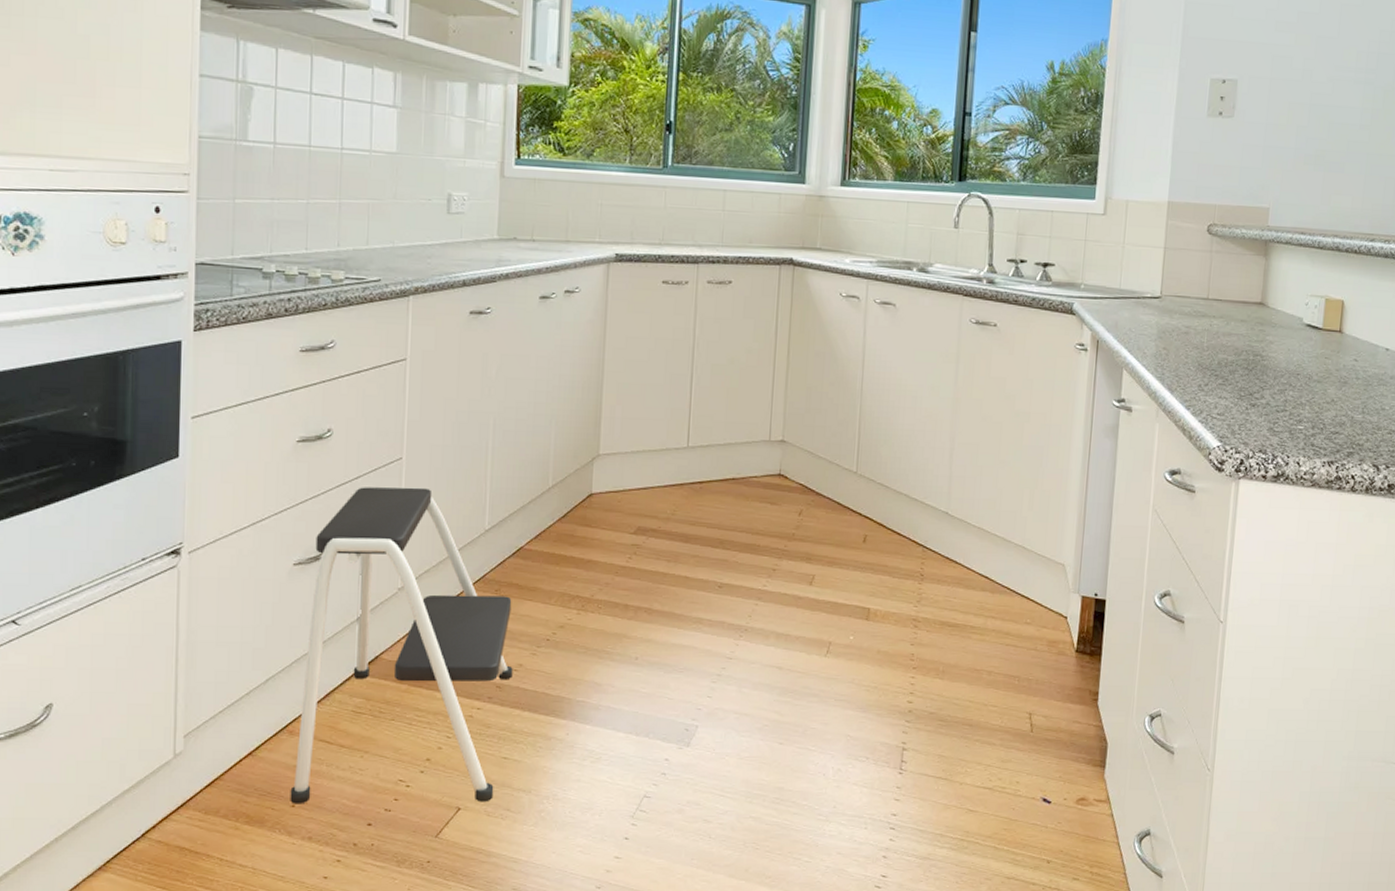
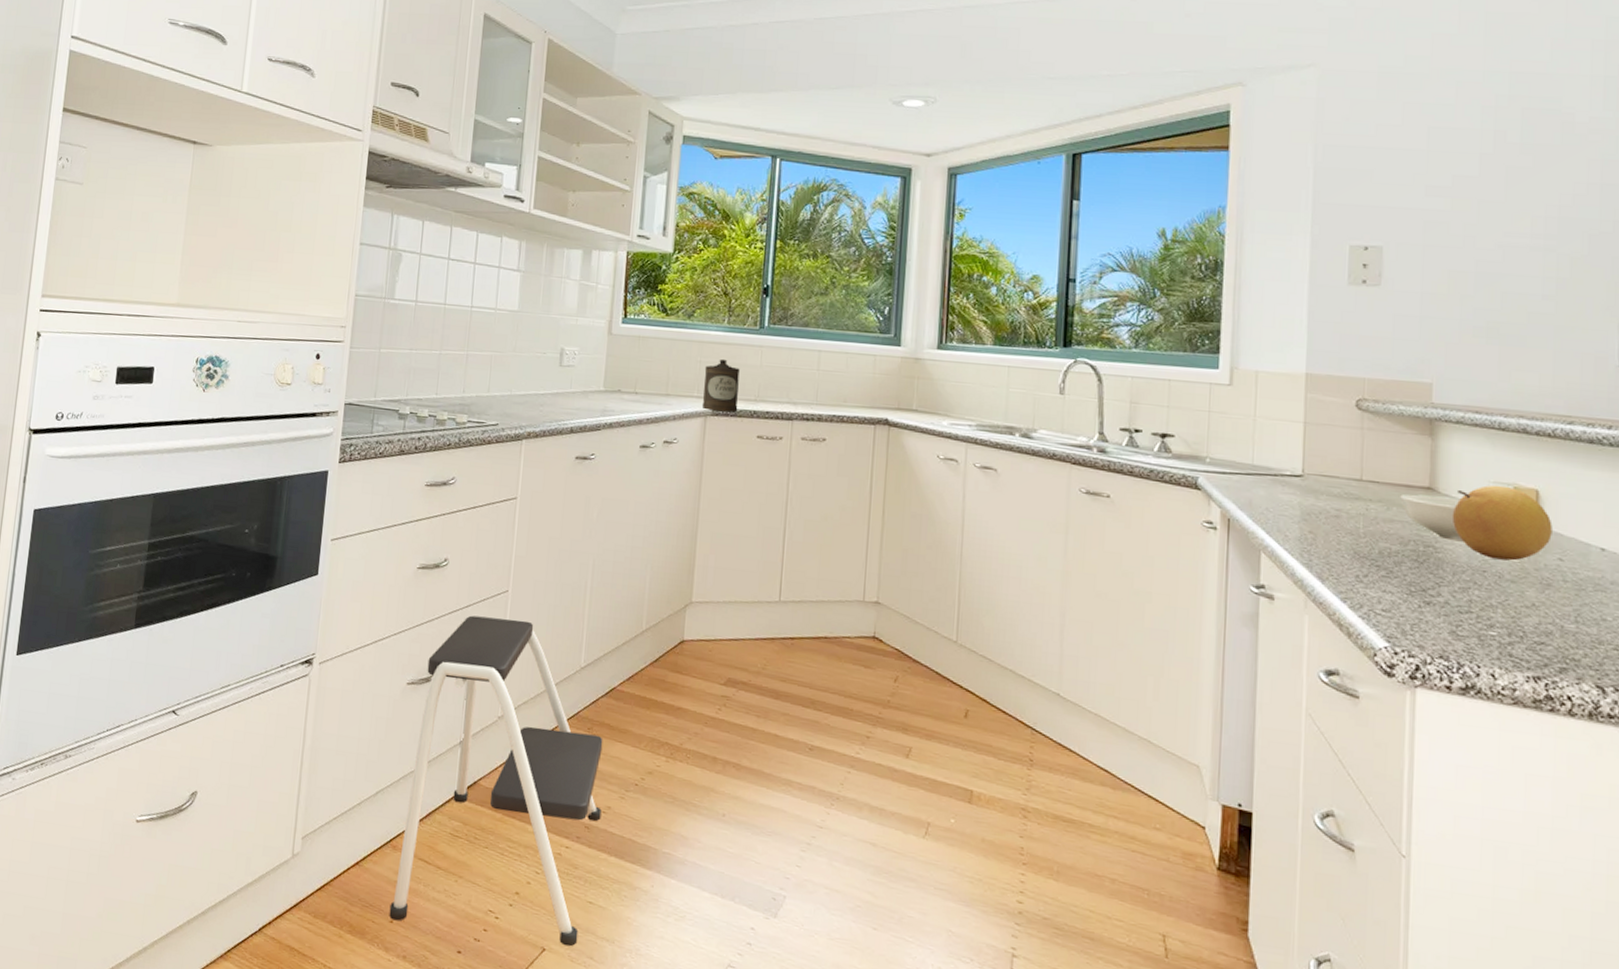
canister: none [605,201,643,258] -> present [703,358,740,413]
bowl: none [1237,309,1285,351] -> present [1400,494,1464,544]
fruit: none [1276,297,1352,364] -> present [1451,484,1553,561]

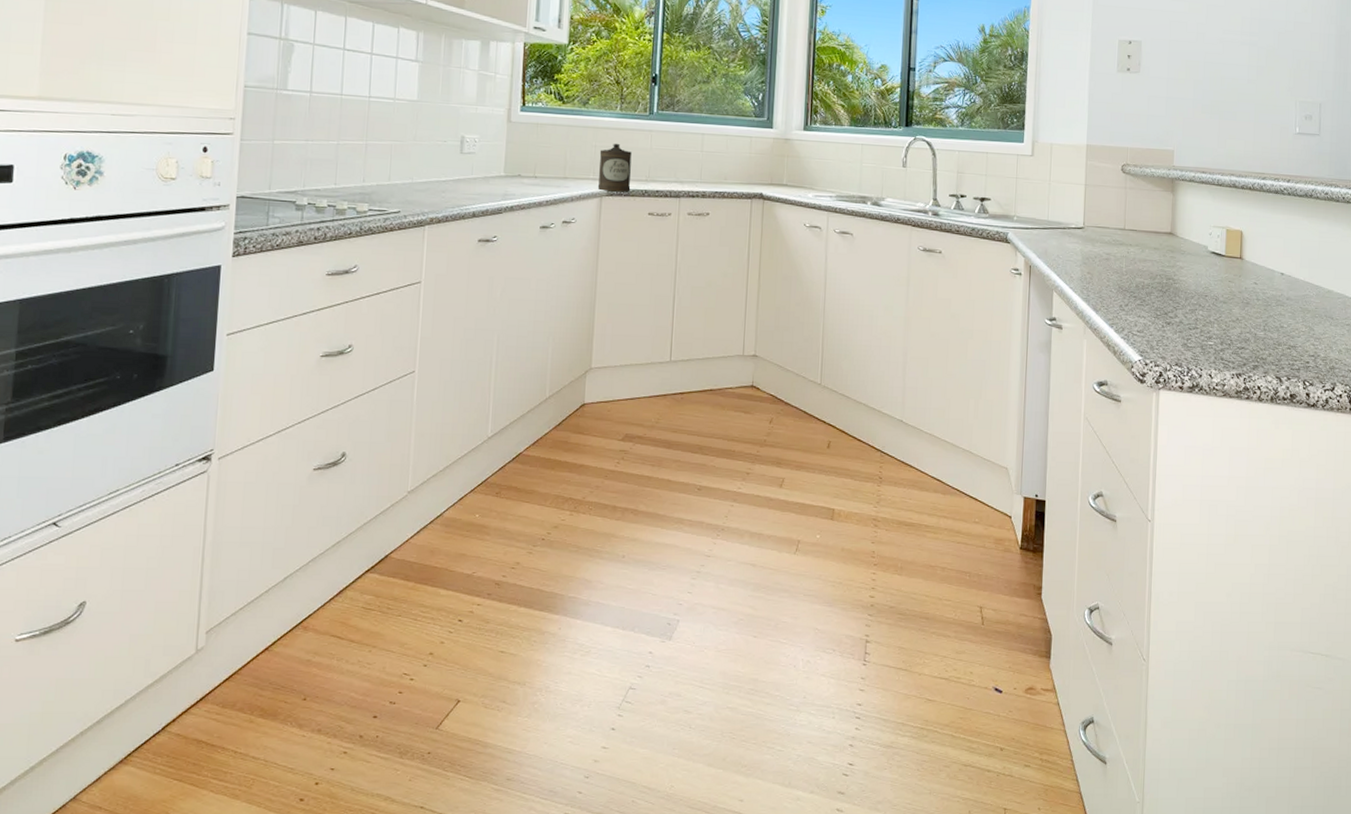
step stool: present [389,615,603,947] -> none [302,397,511,698]
bowl: present [1400,494,1464,544] -> none [1151,238,1193,275]
fruit: present [1451,484,1553,561] -> none [1185,228,1251,287]

